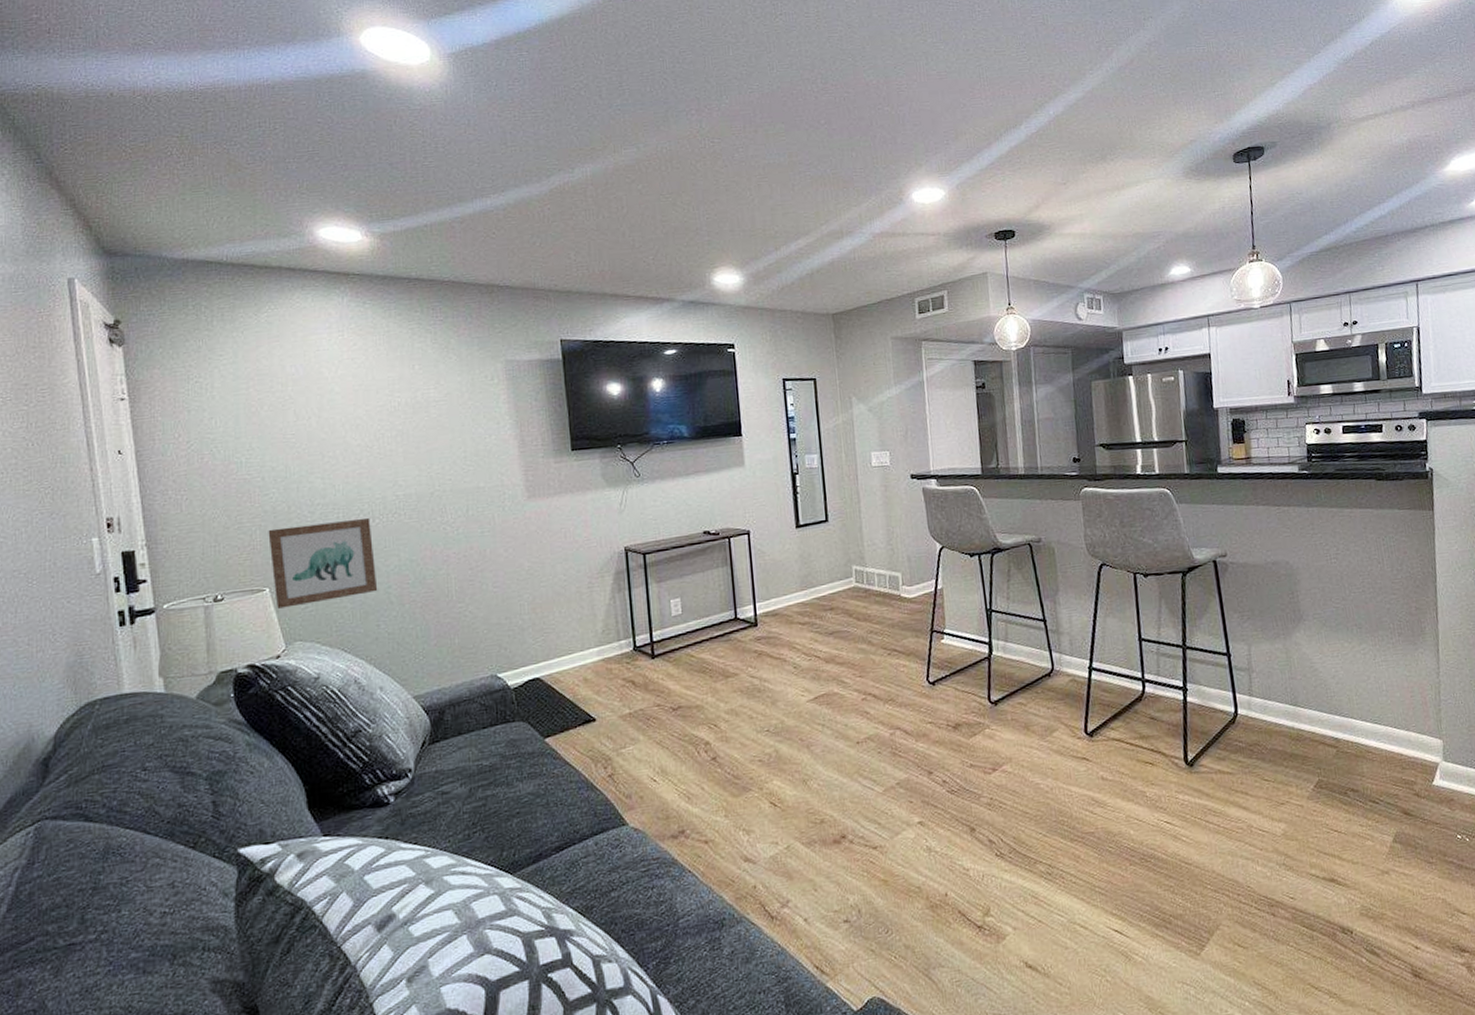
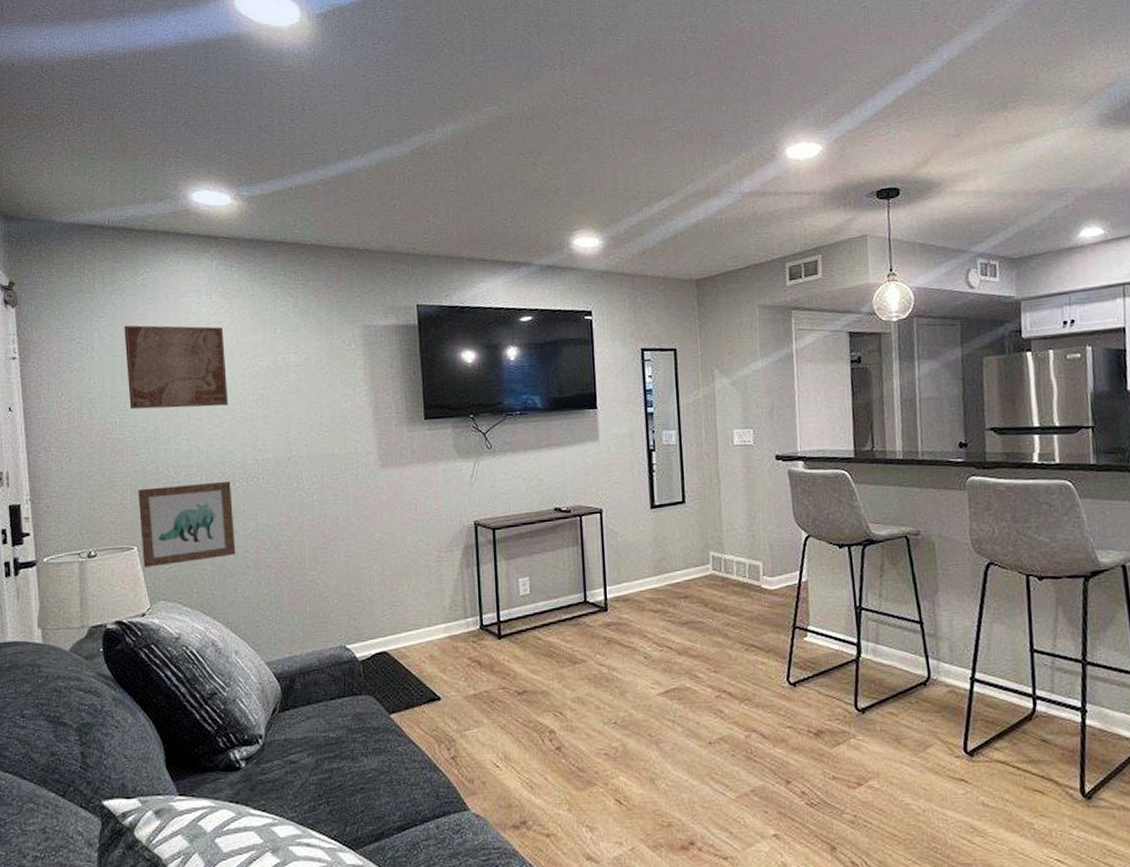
wall art: none [247,363,365,449] -> present [124,325,229,410]

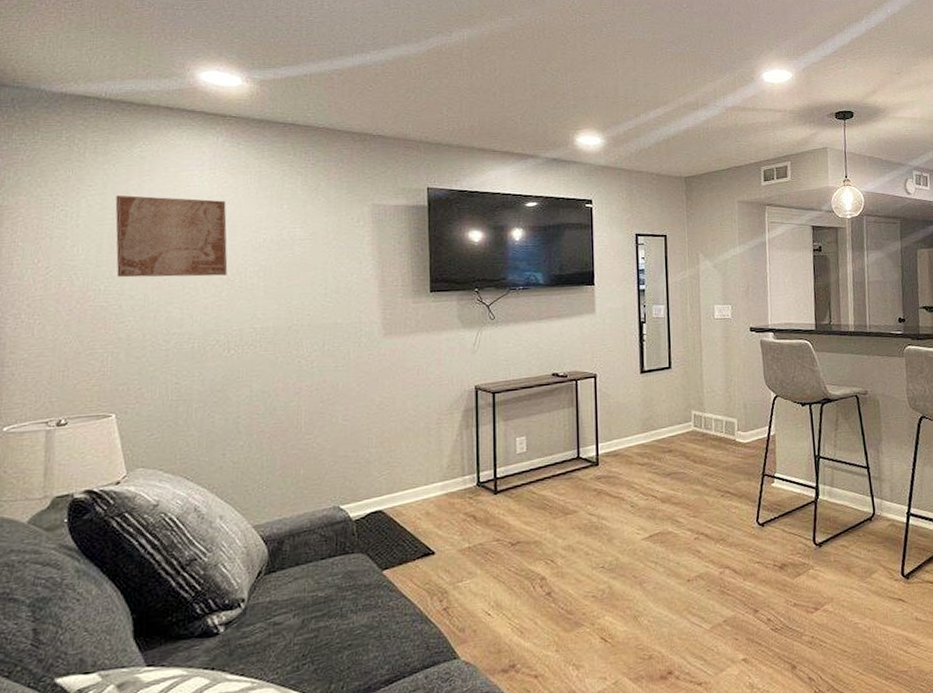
wall art: present [138,480,236,568] -> none [119,348,227,435]

